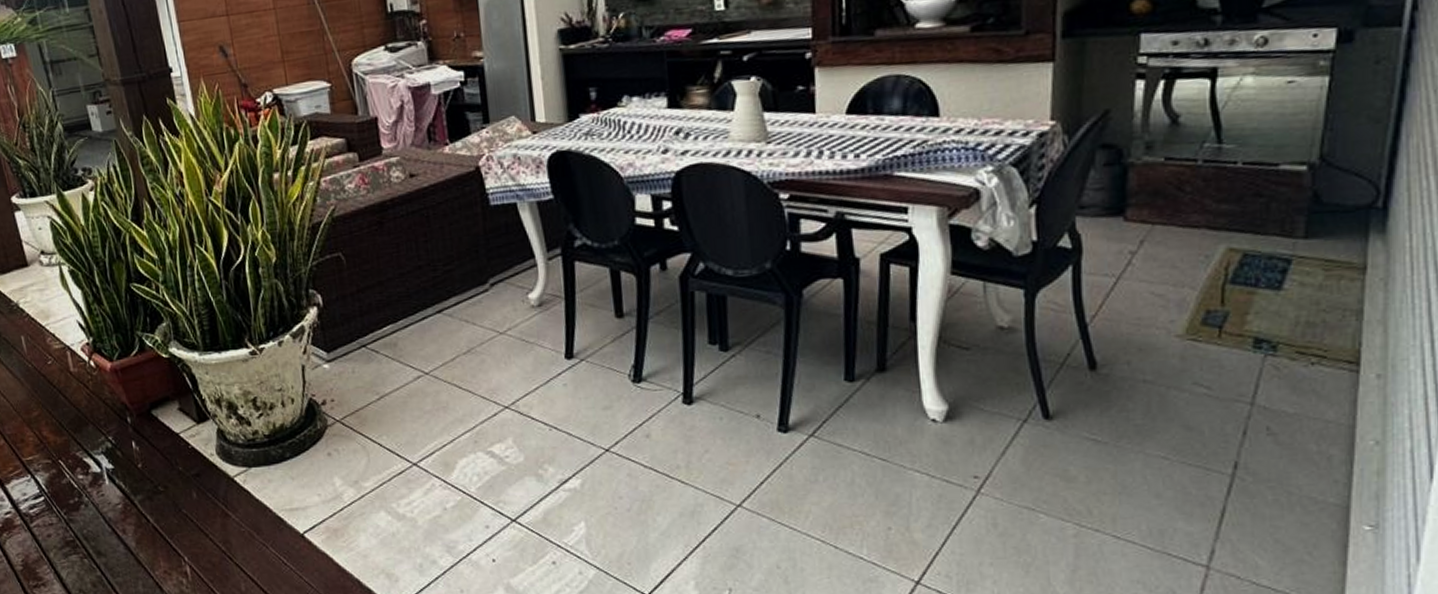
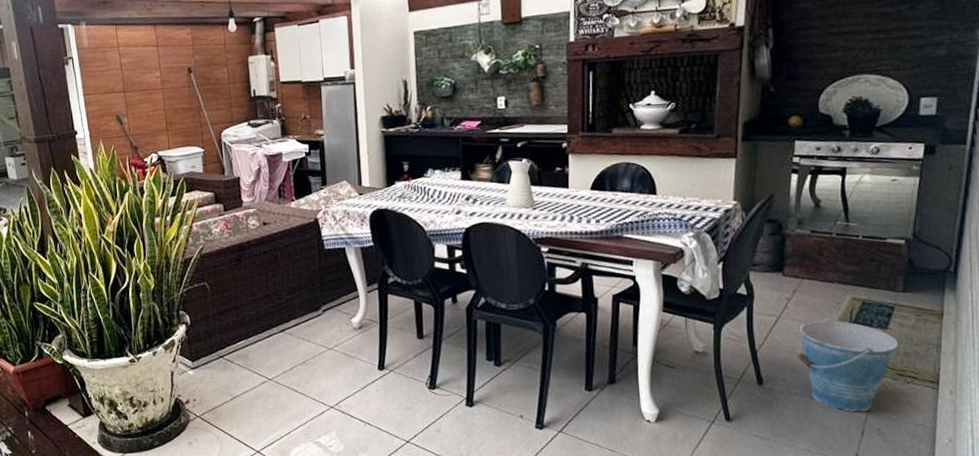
bucket: none [1146,276,1296,405] -> present [797,318,897,412]

